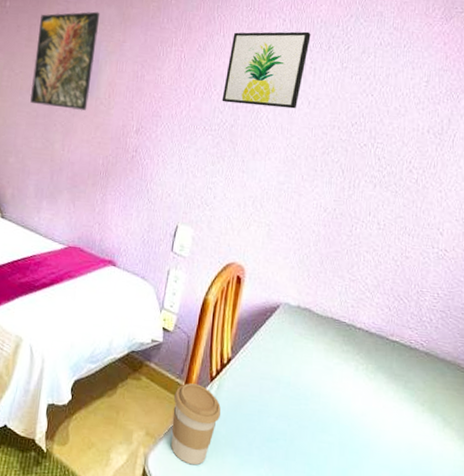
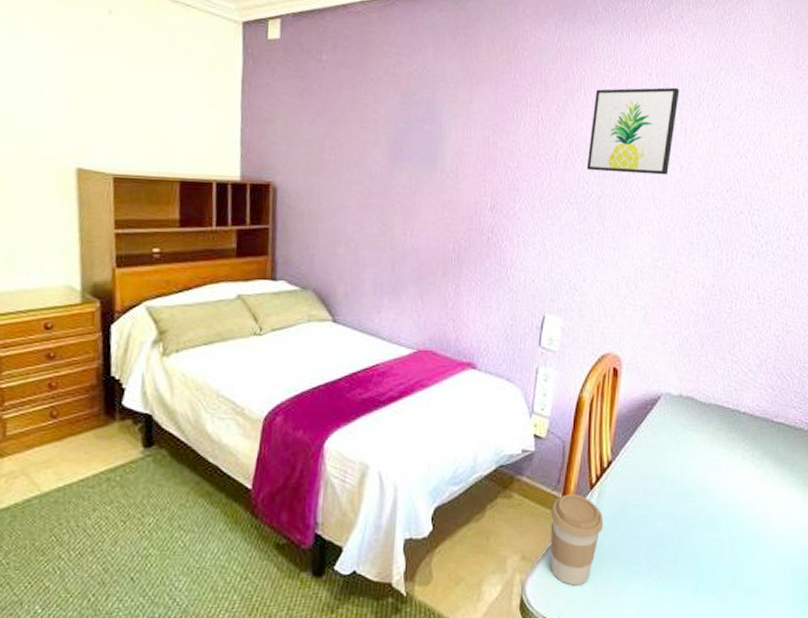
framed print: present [30,11,100,111] -> none [359,66,440,187]

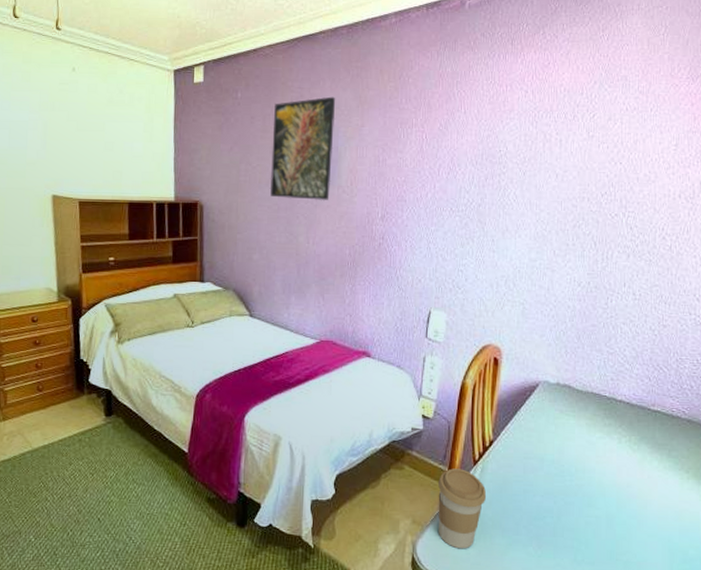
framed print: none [359,66,440,187] -> present [269,96,336,201]
wall art: present [586,87,680,175] -> none [467,102,555,183]

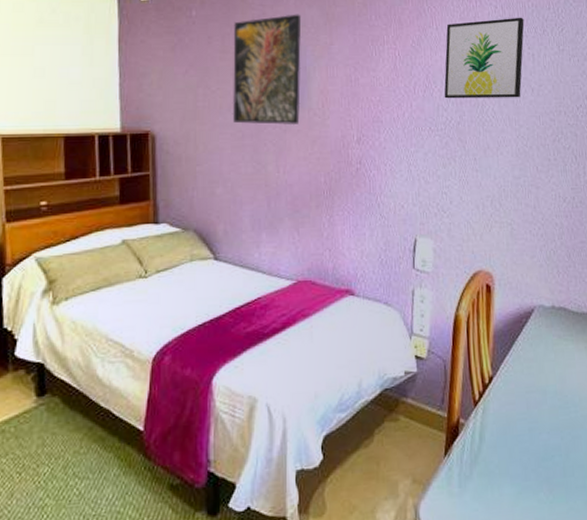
coffee cup: present [438,468,486,549] -> none [438,412,490,506]
wall art: none [467,102,555,183] -> present [444,17,524,99]

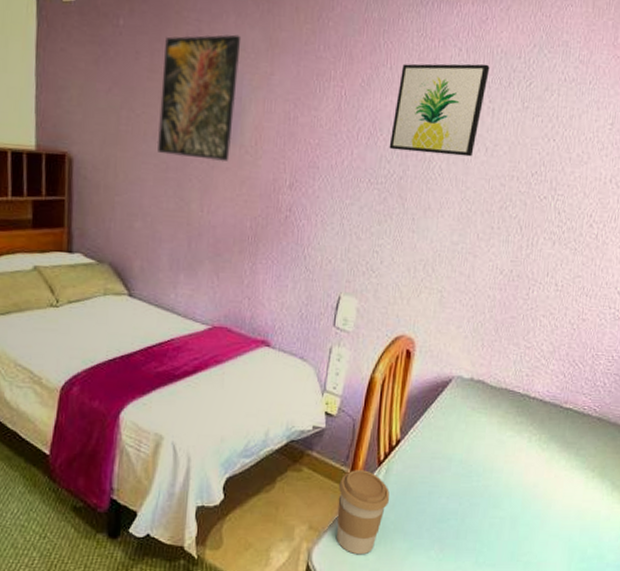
coffee cup: none [438,412,490,506] -> present [337,470,389,555]

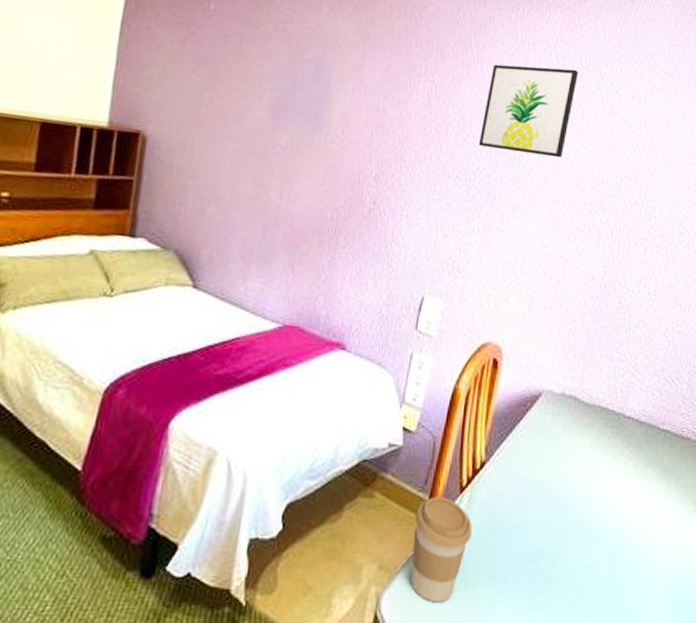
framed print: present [157,34,242,162] -> none [238,23,334,150]

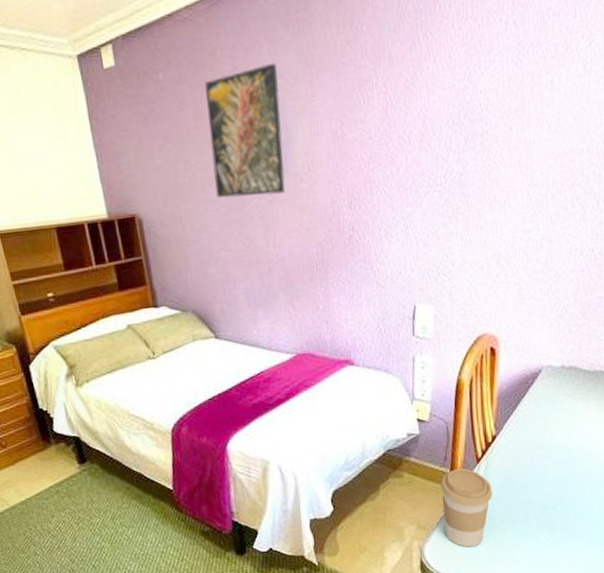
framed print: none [238,23,334,150] -> present [205,63,286,198]
wall art: present [478,64,579,158] -> none [443,32,542,147]

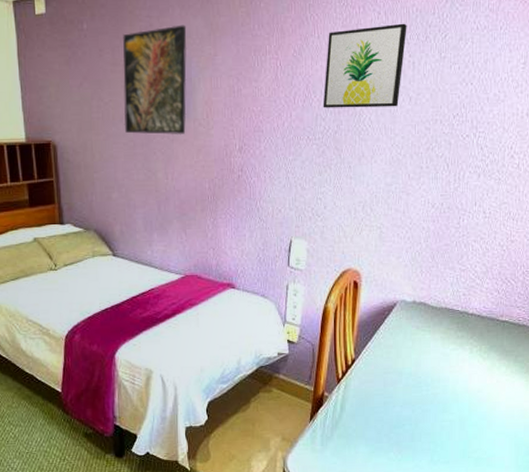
coffee cup: present [441,468,492,548] -> none [305,387,349,460]
wall art: none [443,32,542,147] -> present [323,23,407,108]

